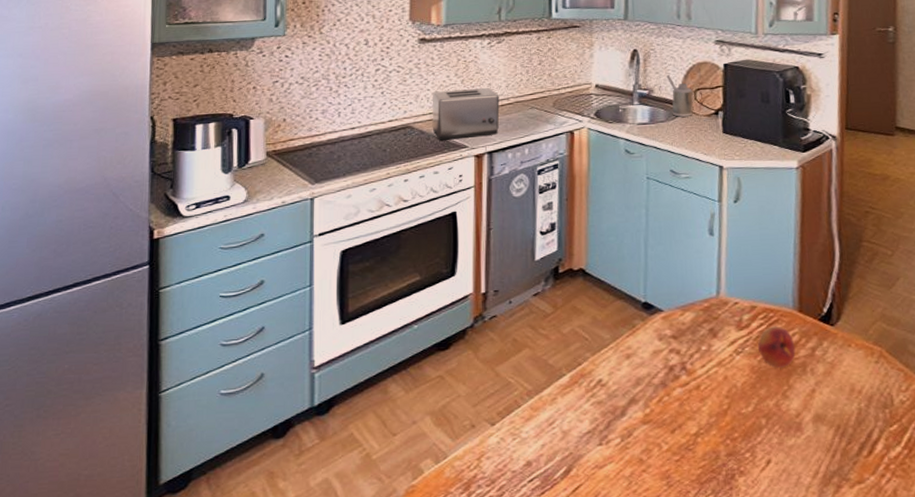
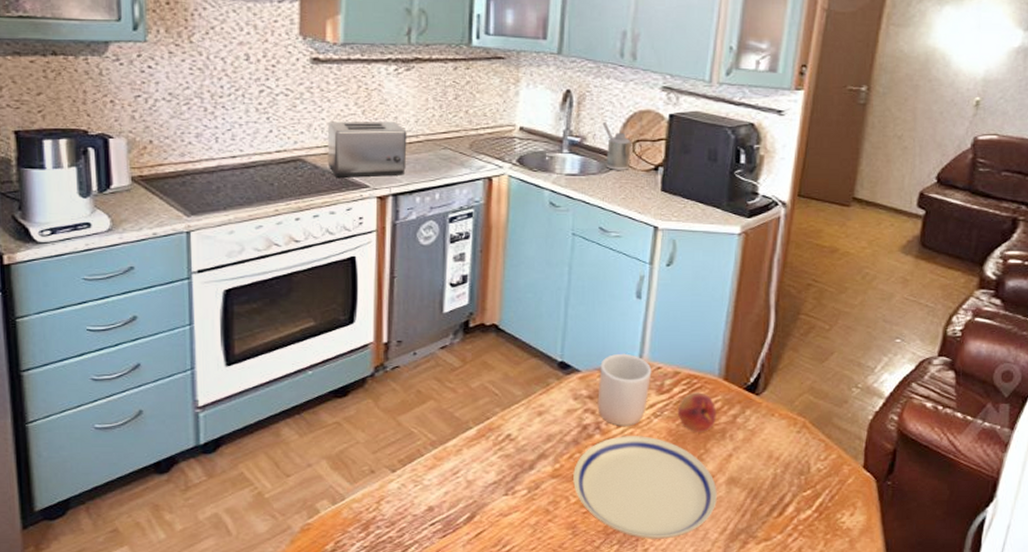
plate: none [663,374,806,487] -> present [573,436,717,539]
mug: none [680,290,730,365] -> present [597,353,652,426]

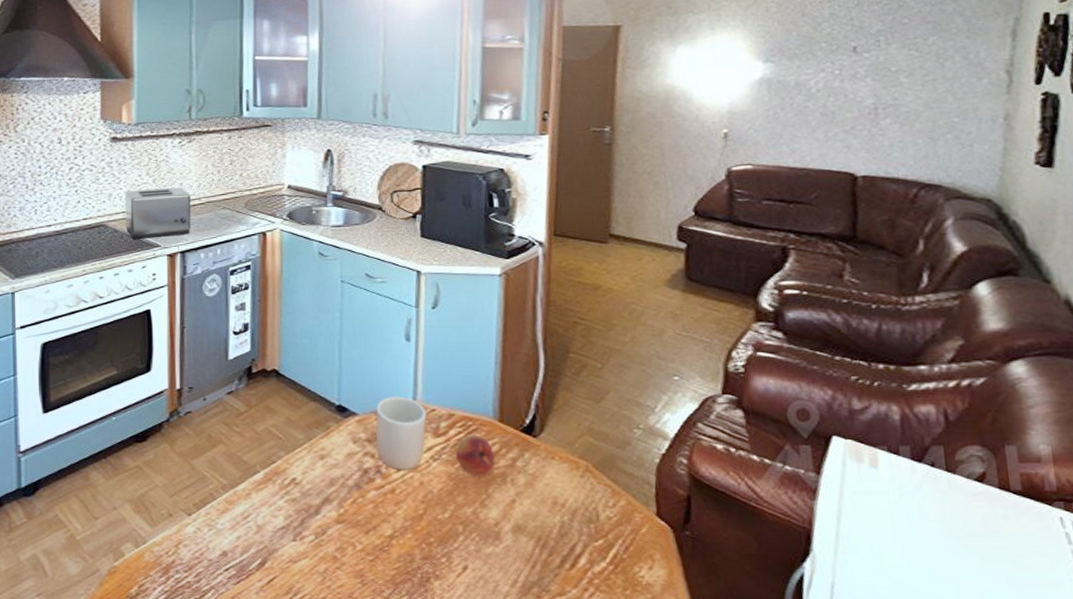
plate: present [573,436,717,539] -> none [358,480,504,591]
soap dispenser: present [602,122,631,171] -> none [361,176,390,221]

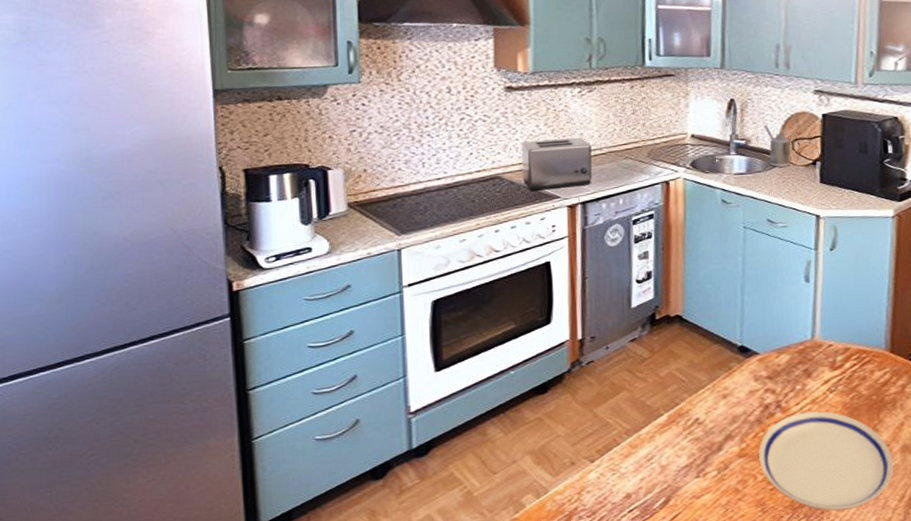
plate: none [358,480,504,591] -> present [759,411,893,511]
soap dispenser: none [361,176,390,221] -> present [764,125,791,168]
mug: present [375,396,427,470] -> none [776,334,824,403]
fruit: present [455,435,495,476] -> none [850,366,887,404]

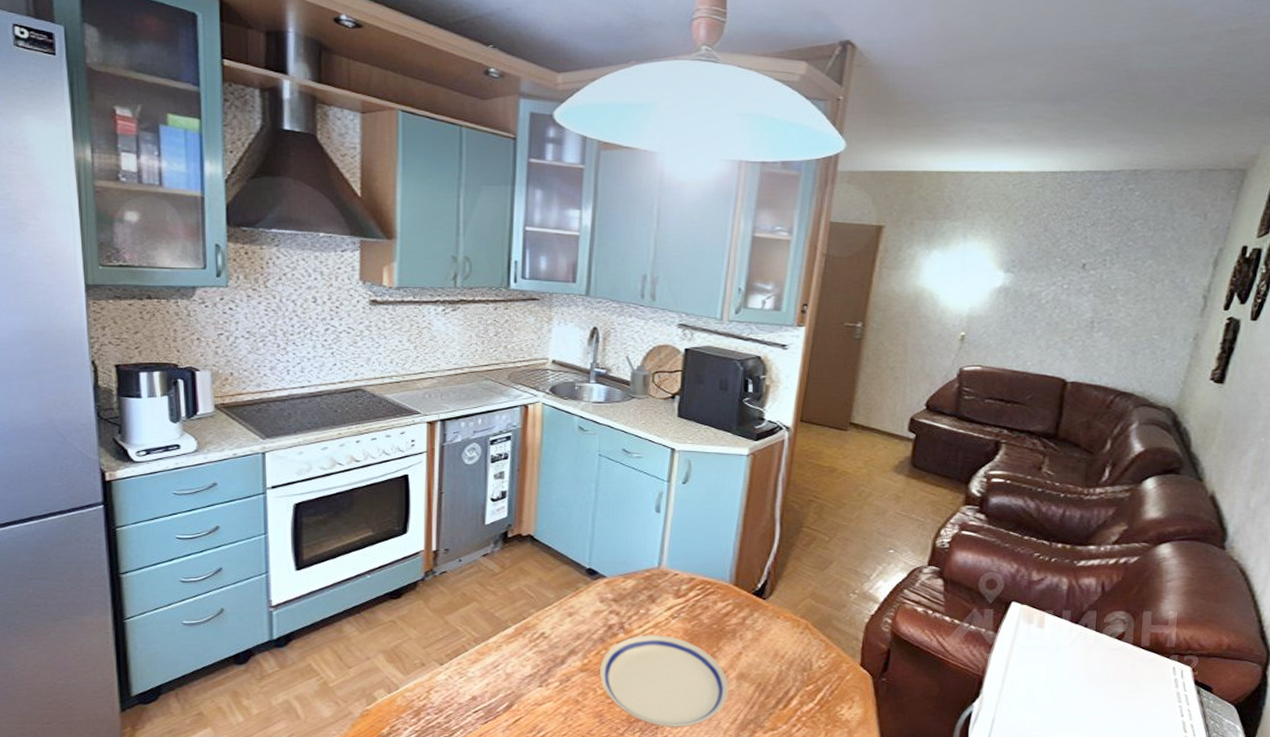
toaster: present [521,137,593,191] -> none [384,355,453,405]

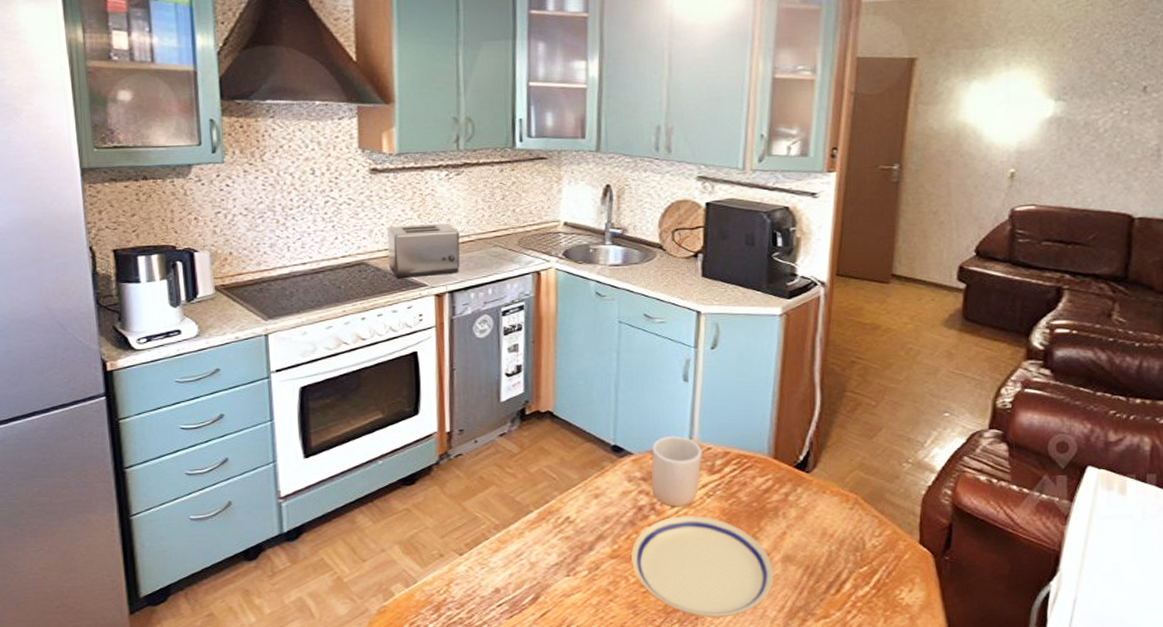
toaster: none [384,355,453,405] -> present [387,223,461,278]
mug: none [621,561,670,626] -> present [651,435,703,506]
soap dispenser: present [625,356,651,399] -> none [642,214,671,260]

